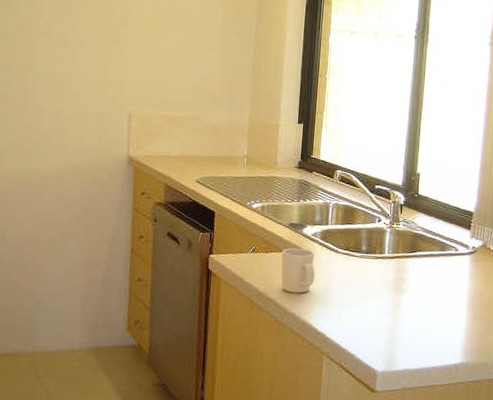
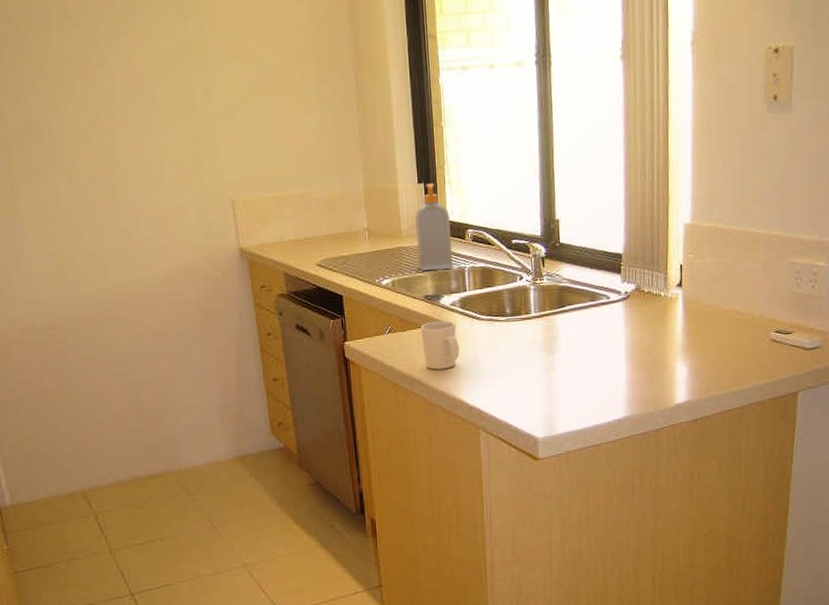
soap bottle: none [288,125,323,202] -> present [415,183,453,272]

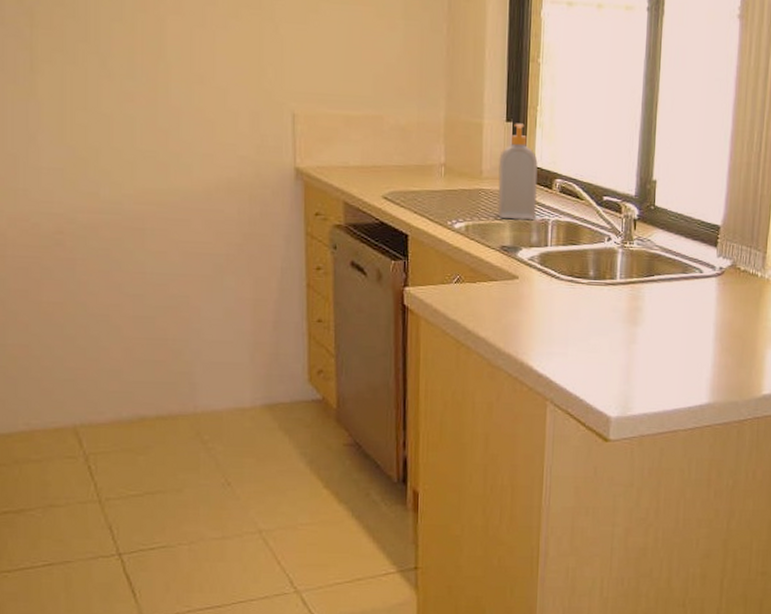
mug: present [420,320,460,370] -> none [492,275,534,330]

